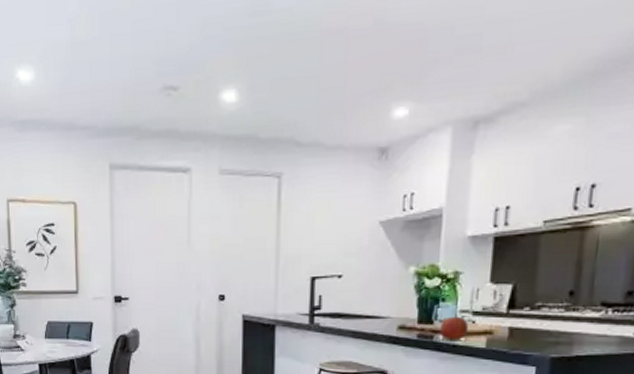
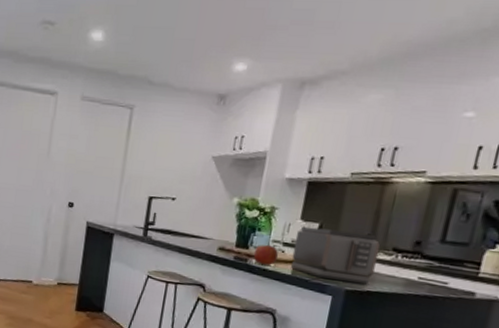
toaster: none [484,289,587,349] -> present [291,226,381,285]

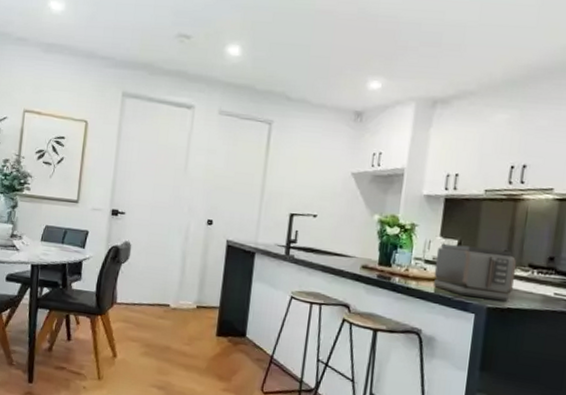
fruit: present [253,243,279,265] -> none [396,261,421,284]

